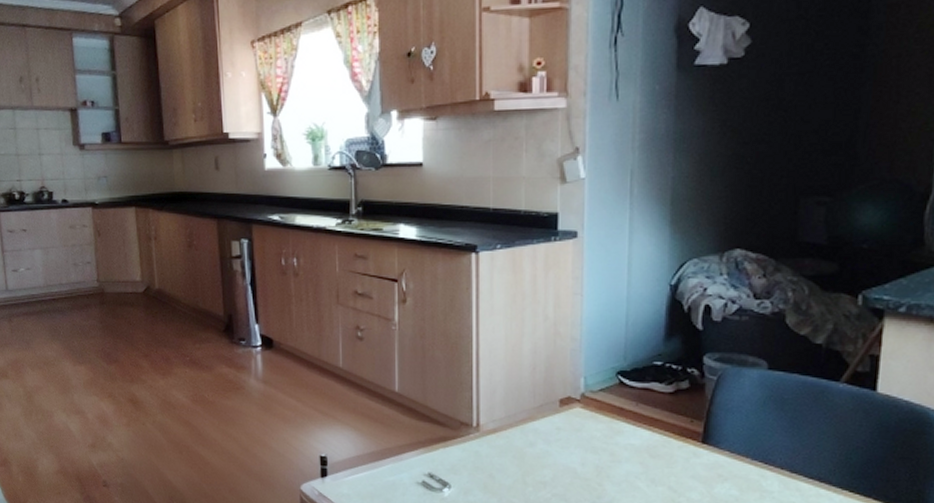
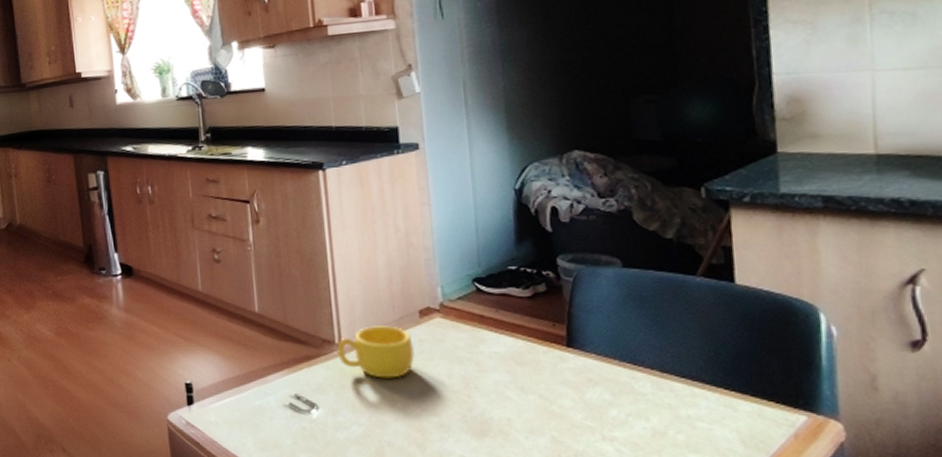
cup: none [474,412,551,464] -> present [337,326,415,379]

